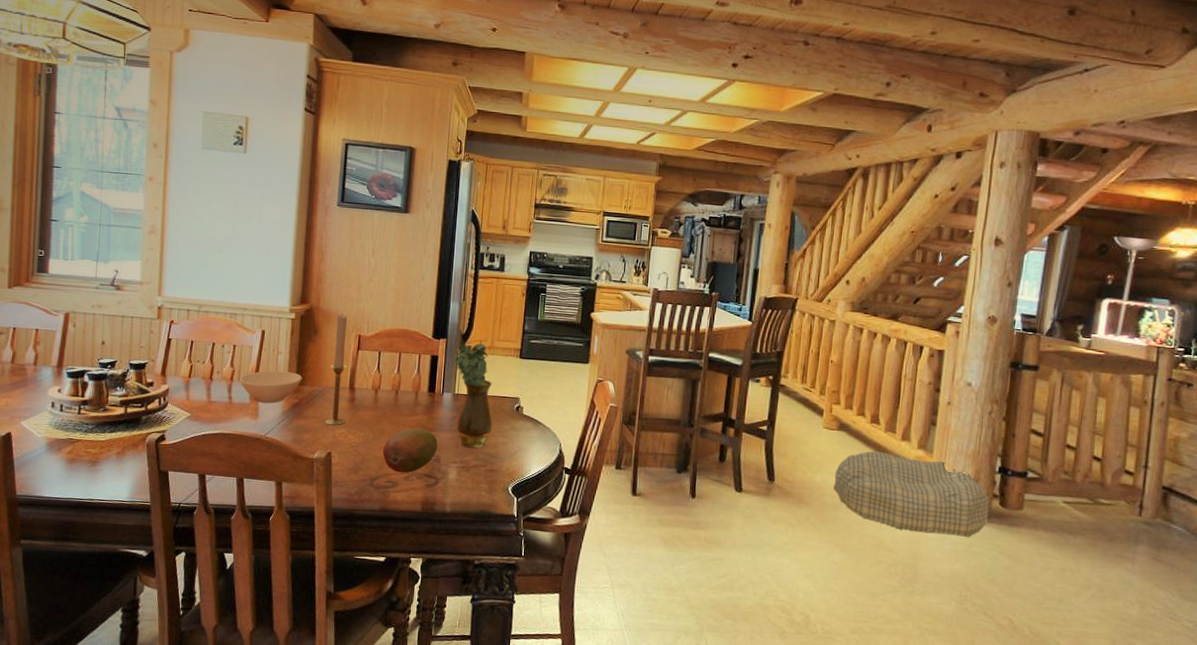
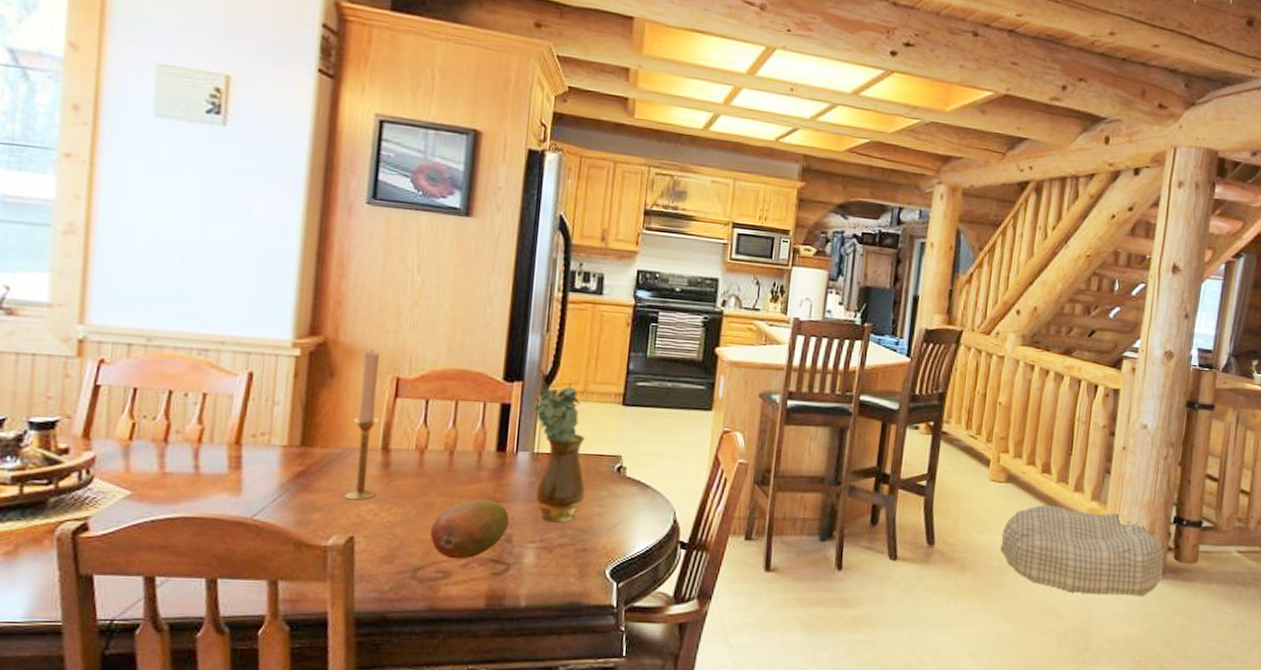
bowl: present [239,370,302,403] -> none [211,427,311,473]

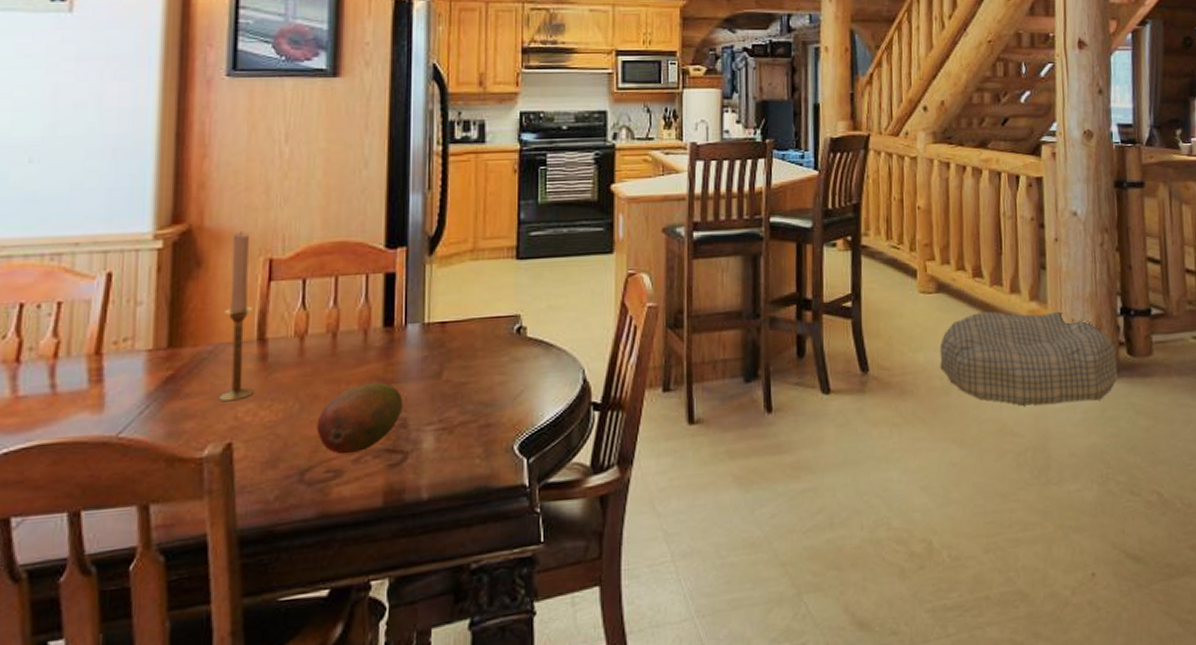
vase: present [532,380,586,523] -> none [419,241,484,399]

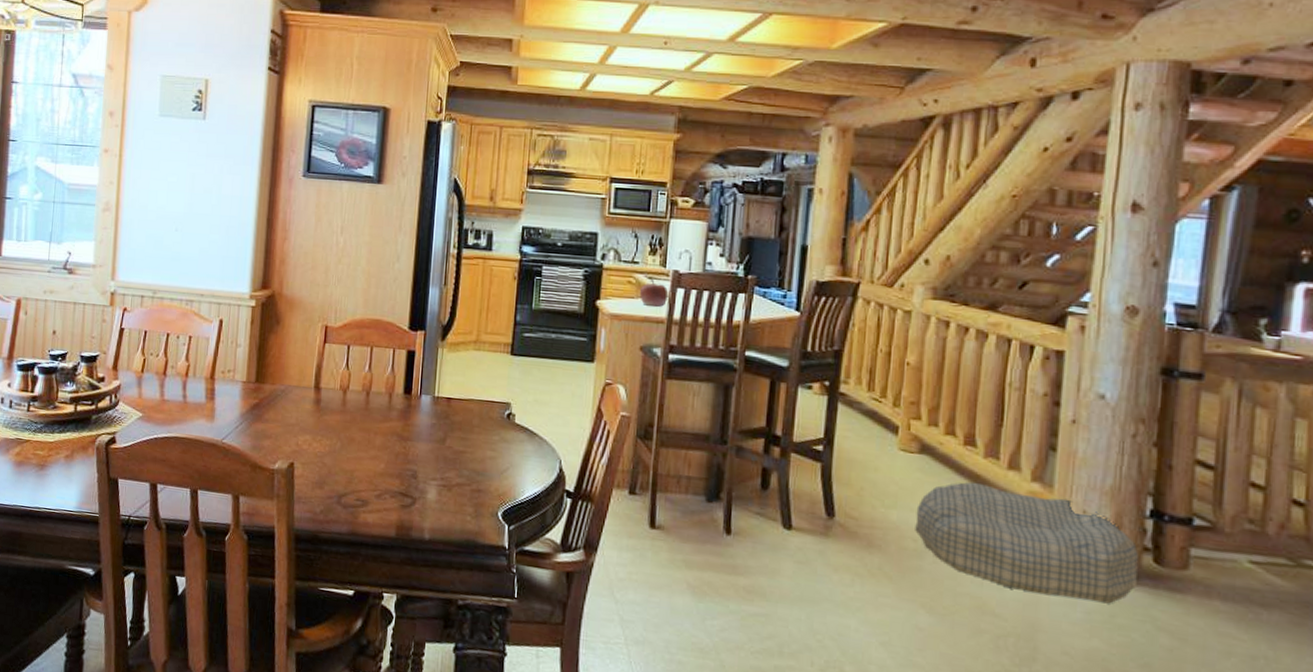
candlestick: present [218,232,254,402] -> none [286,301,313,432]
fruit: present [316,382,404,455] -> none [351,436,415,490]
fruit: none [658,155,688,184] -> present [640,279,669,307]

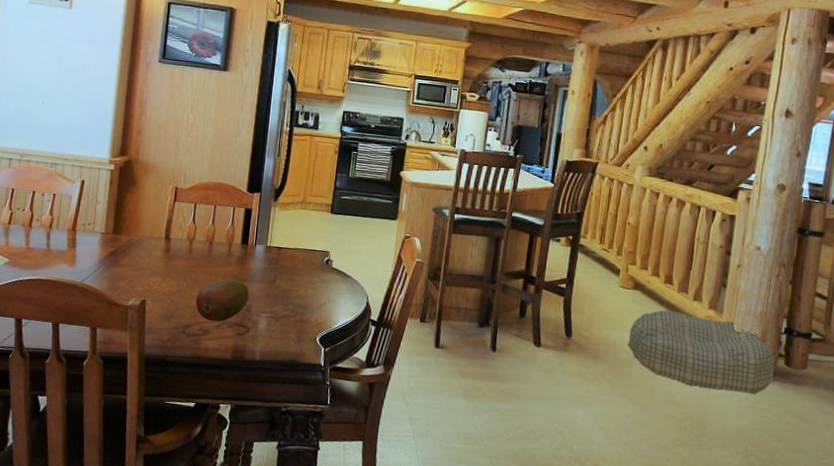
fruit: none [351,436,415,490] -> present [195,278,250,322]
fruit: present [640,279,669,307] -> none [434,156,457,178]

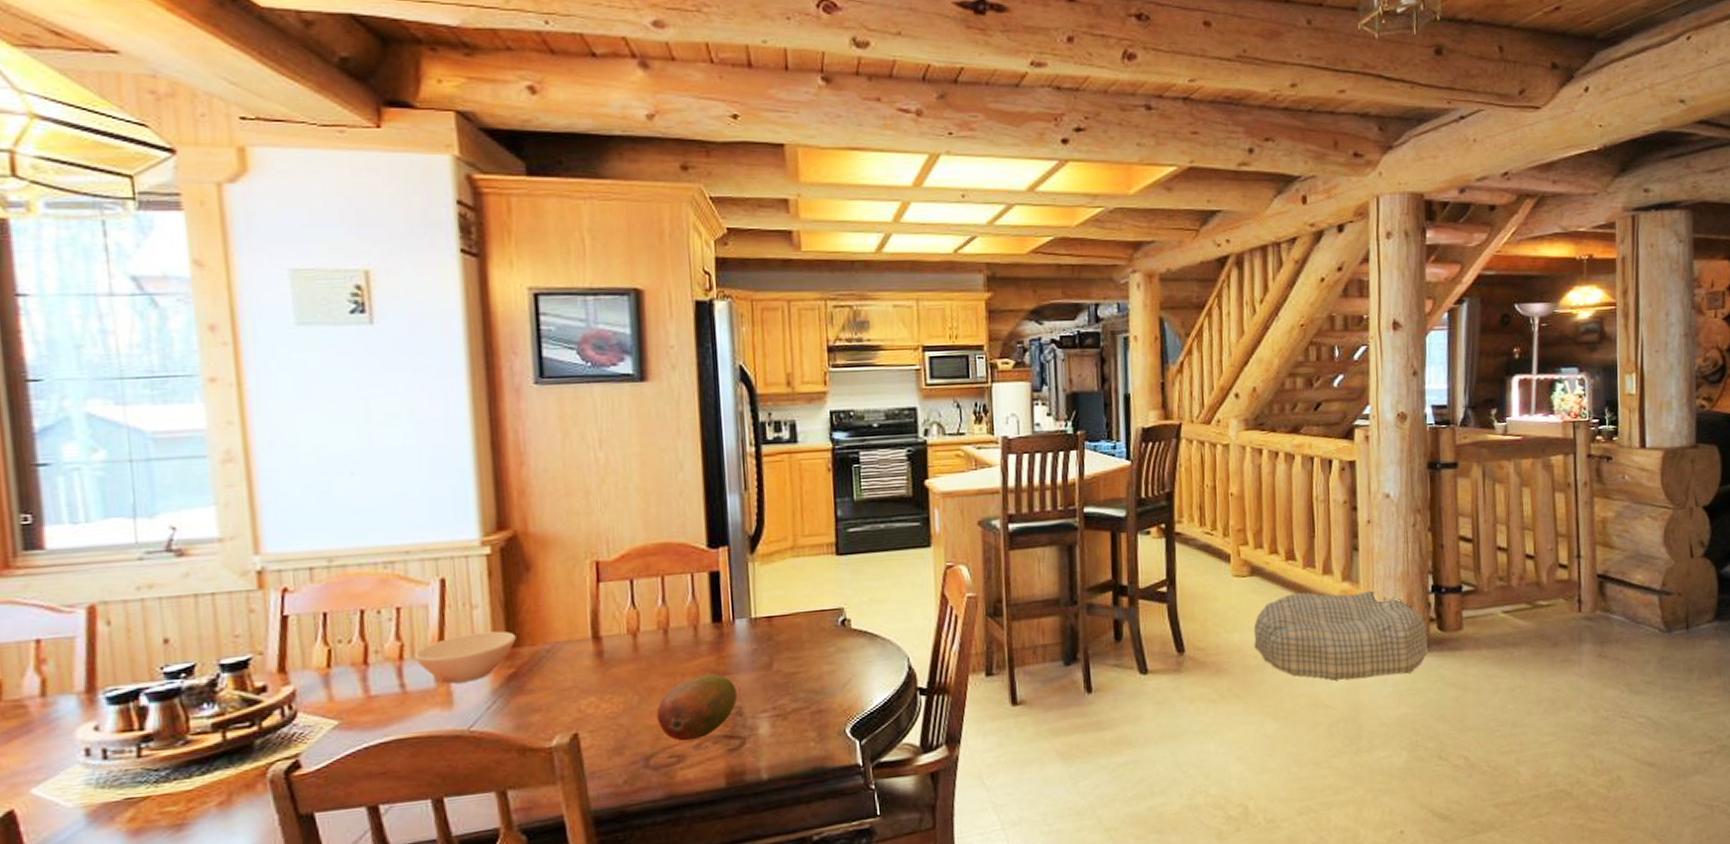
bowl: none [58,219,119,251] -> present [413,631,516,684]

